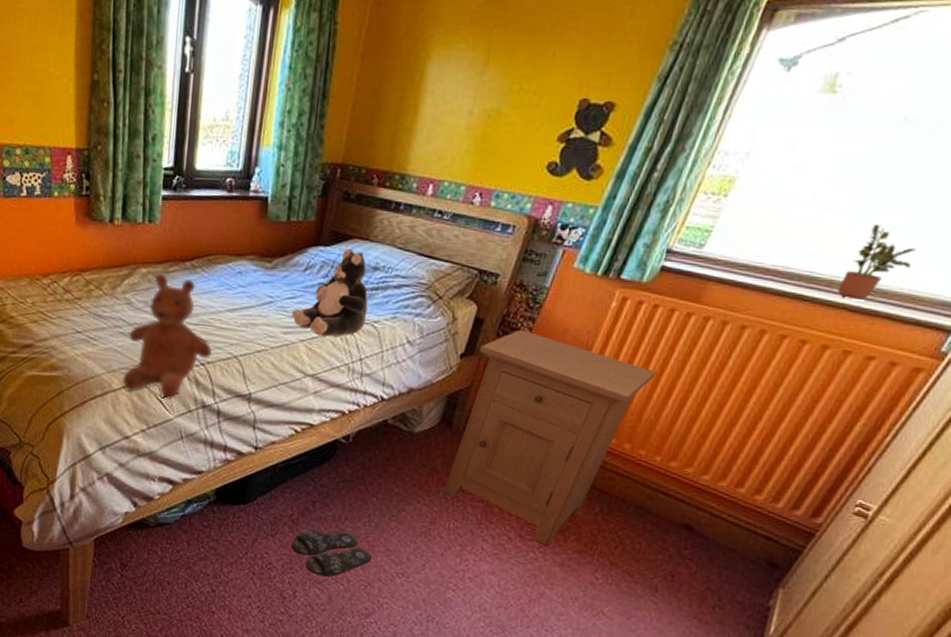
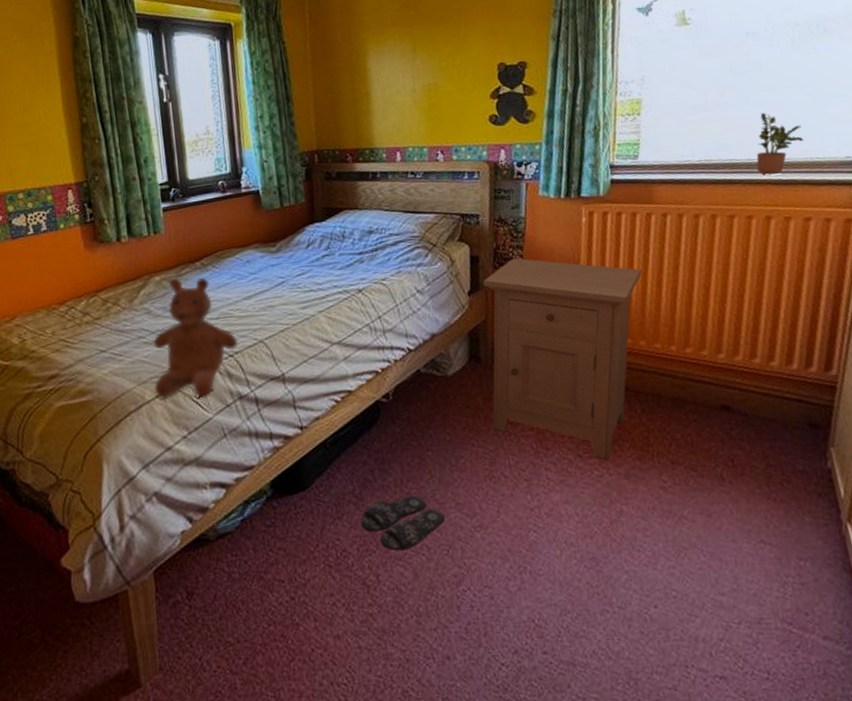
plush toy: present [291,248,368,337] -> none [304,219,375,304]

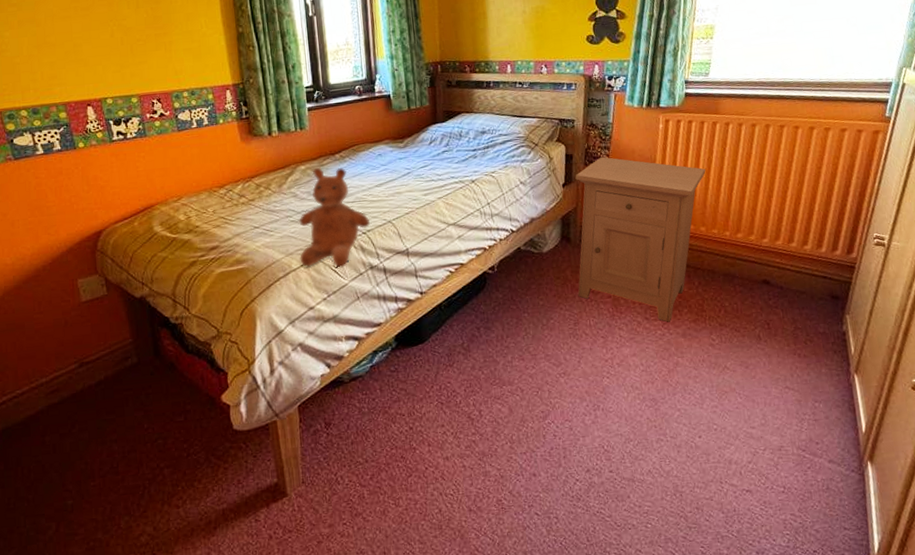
slippers: present [361,495,445,551] -> none [468,348,536,392]
potted plant: present [756,112,804,175] -> none [805,39,845,92]

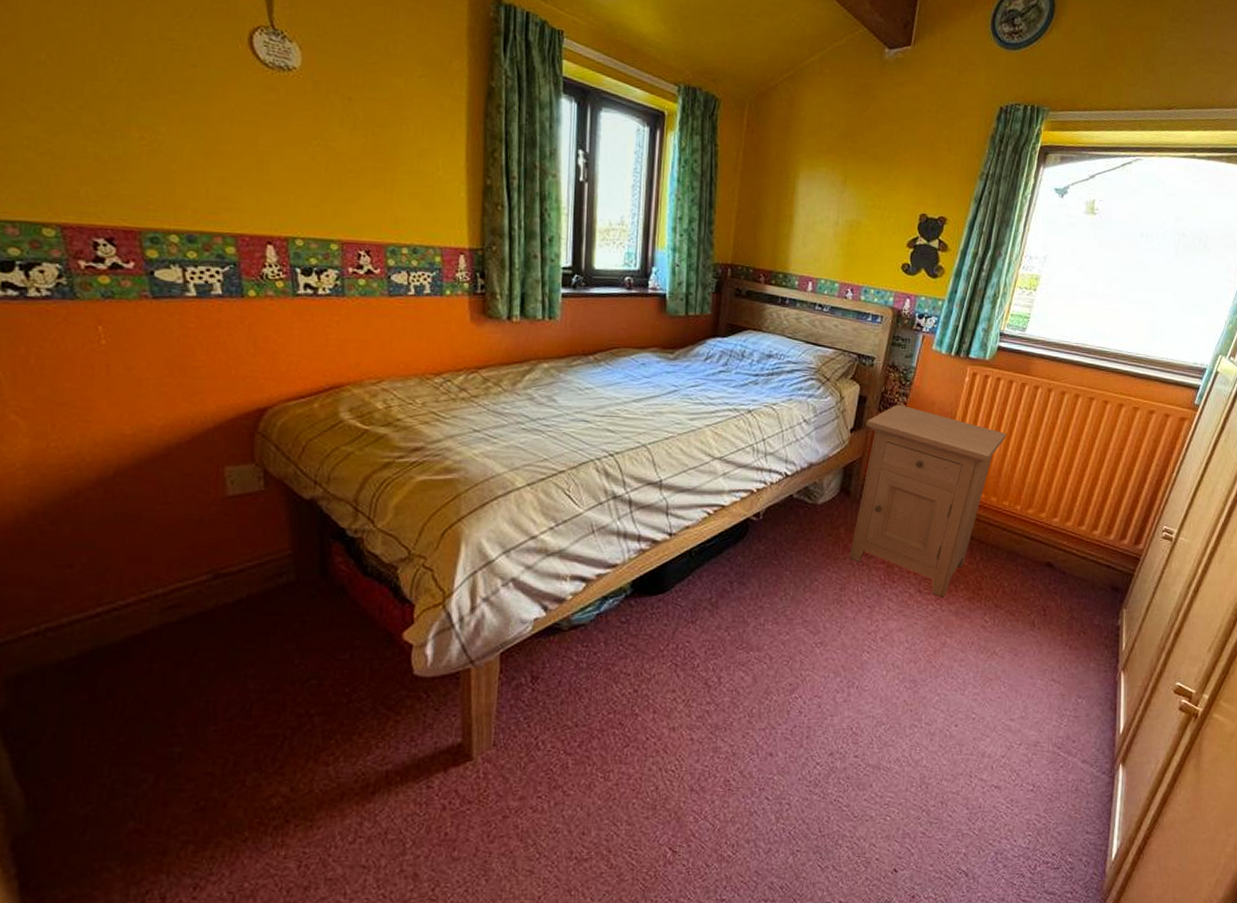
teddy bear: present [299,167,370,268] -> none [527,368,620,493]

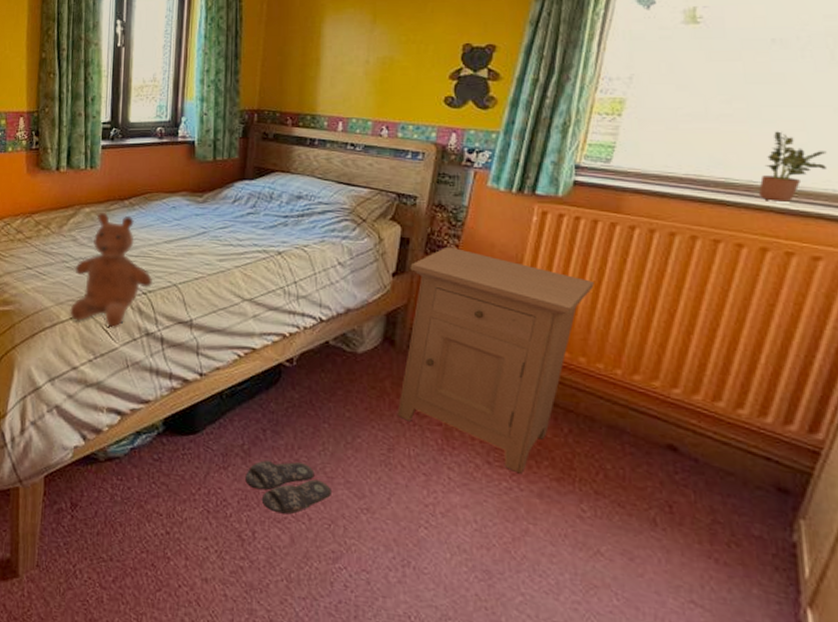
teddy bear: none [527,368,620,493] -> present [70,212,152,329]
slippers: none [712,609,791,657] -> present [245,460,331,515]
potted plant: none [1122,310,1166,367] -> present [759,131,827,202]

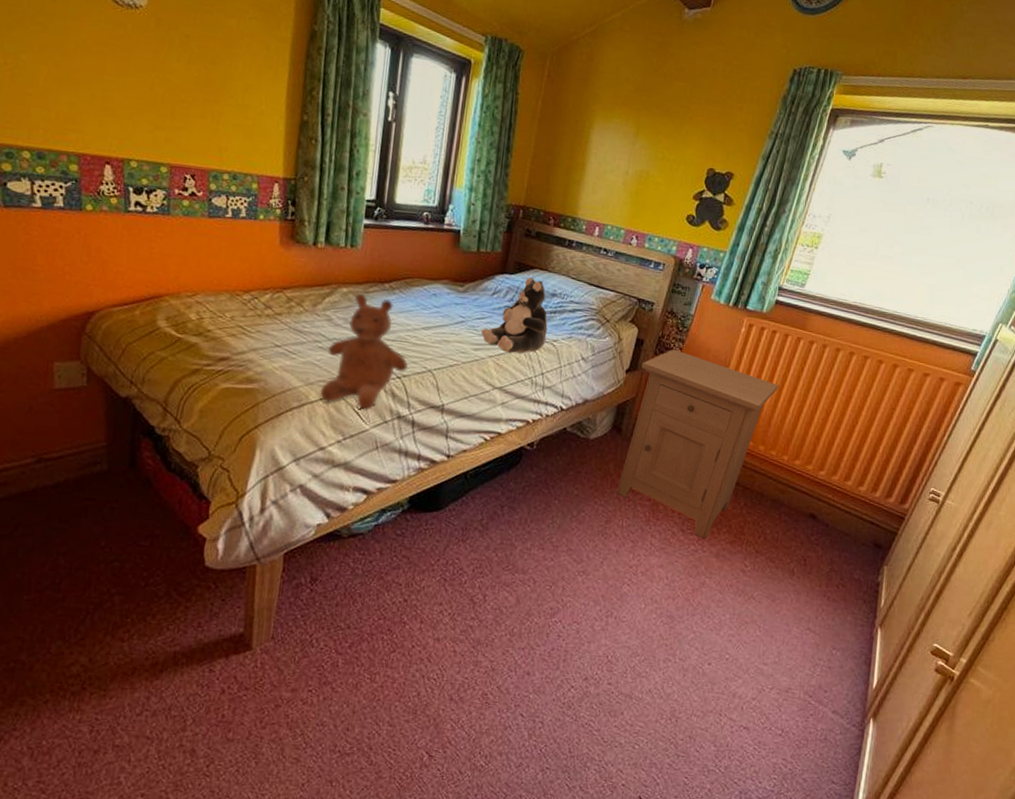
plush toy: none [224,180,296,262] -> present [480,277,548,353]
slippers: present [245,460,331,515] -> none [481,533,555,579]
potted plant: present [759,131,827,202] -> none [899,273,946,330]

